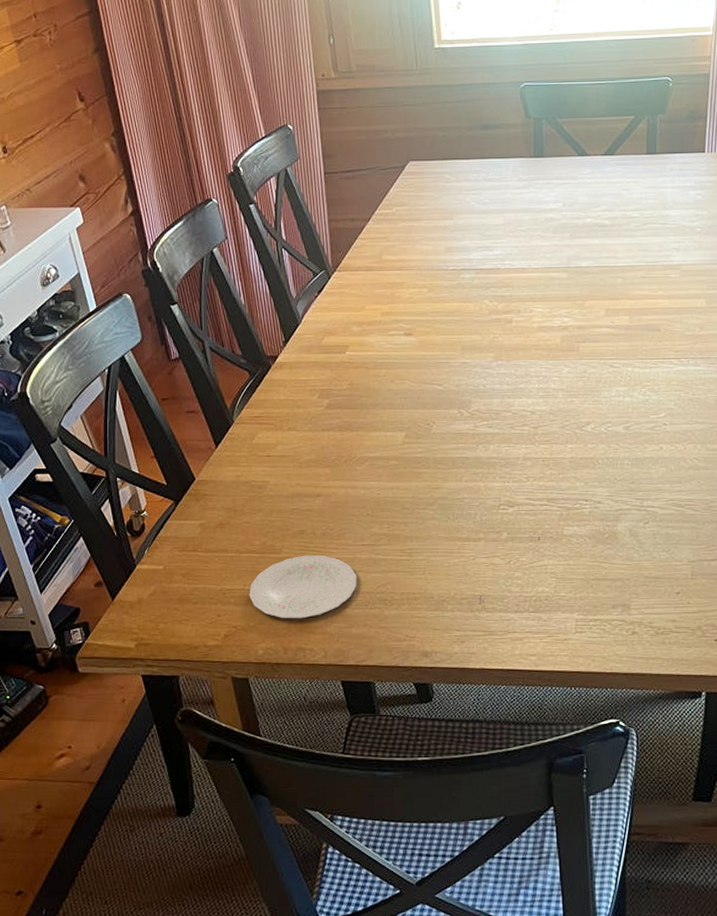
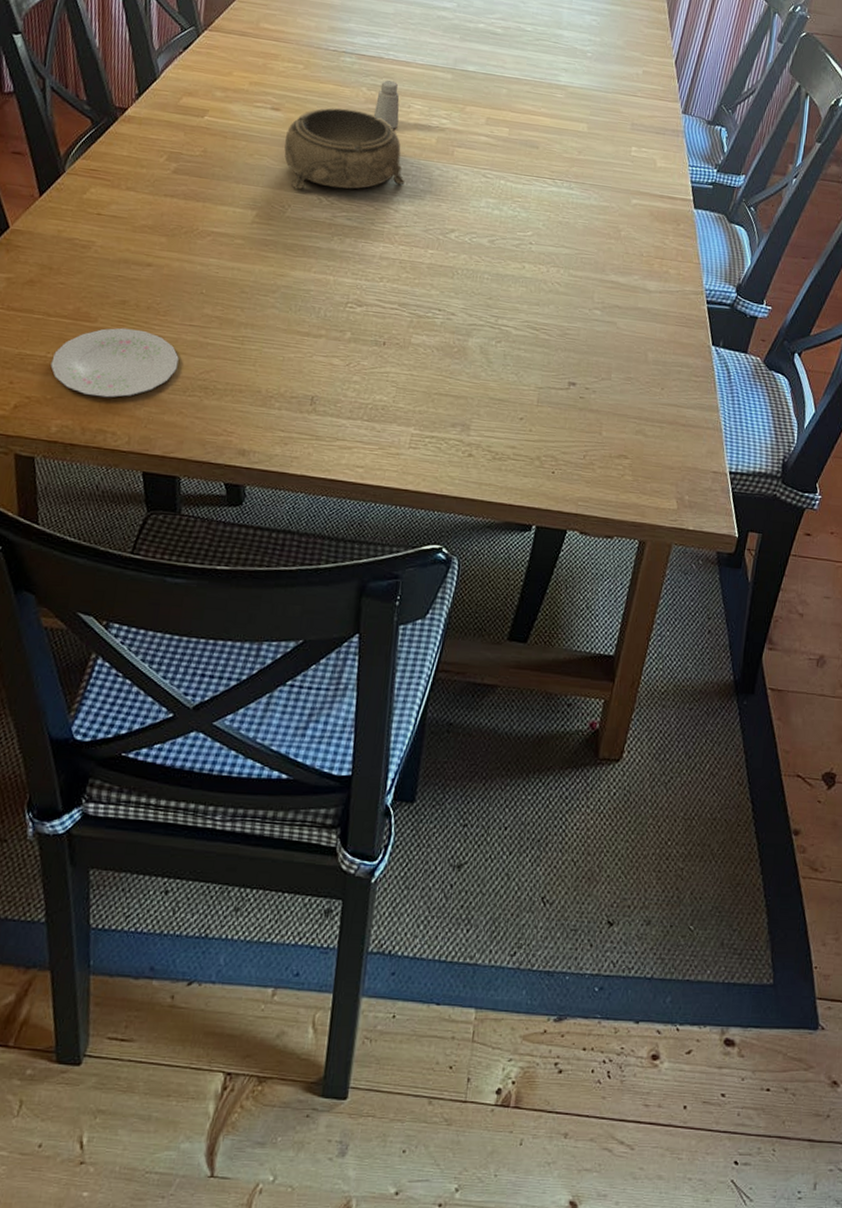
decorative bowl: none [421,323,537,407] -> present [284,107,405,190]
saltshaker: none [499,289,524,335] -> present [374,80,400,129]

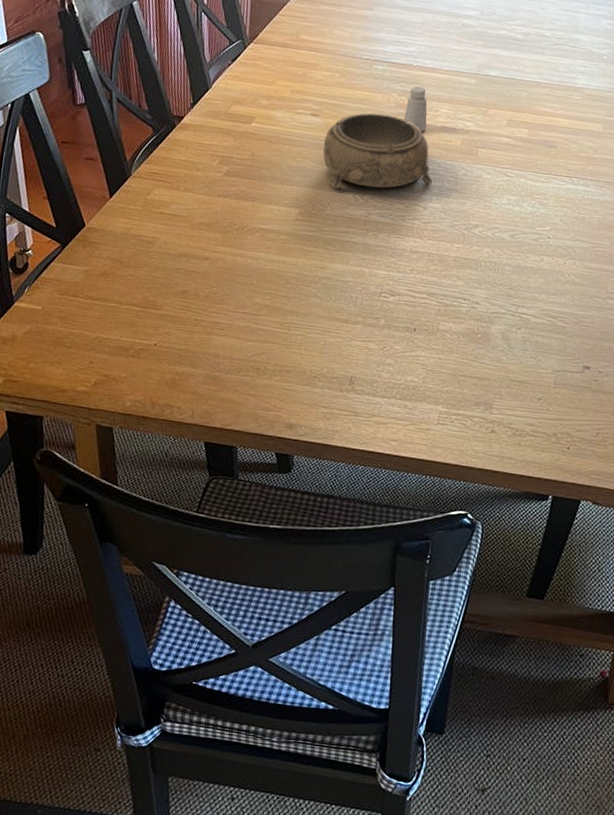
plate: present [50,328,179,398] -> none [124,315,234,377]

